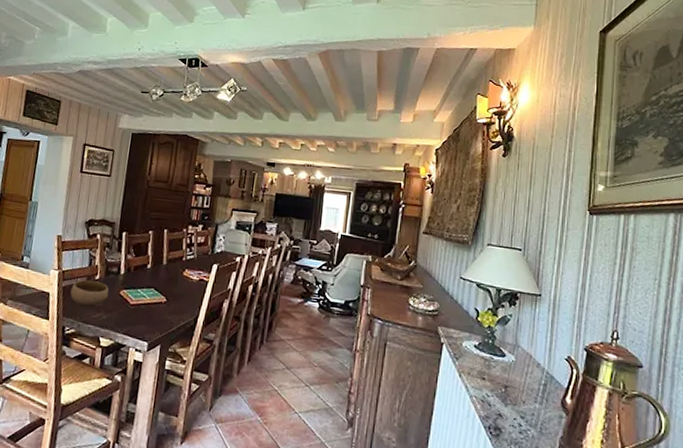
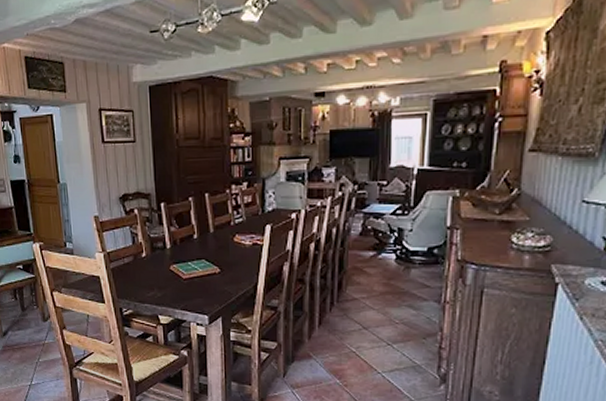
bowl: present [70,279,109,308] -> none [120,258,159,287]

